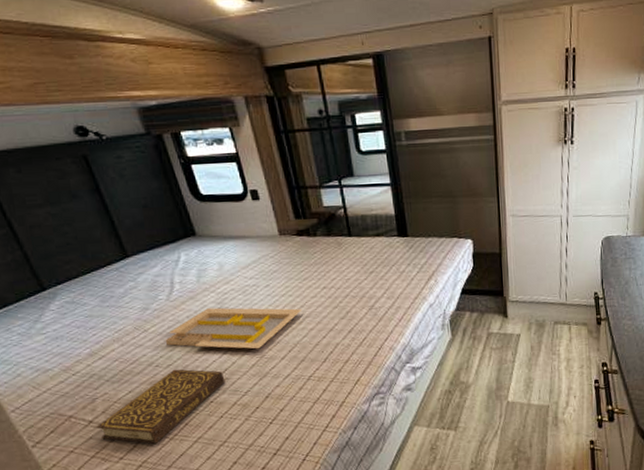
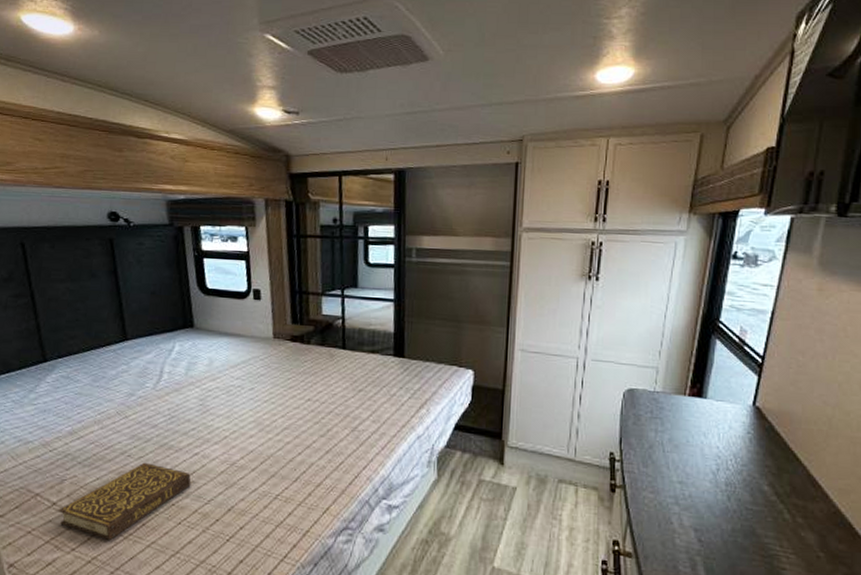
serving tray: present [165,307,302,349] -> none [142,403,282,455]

